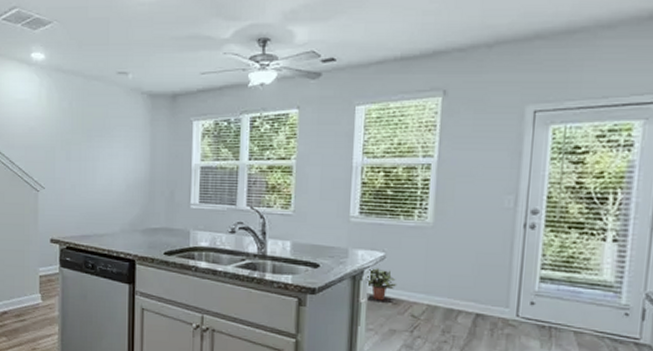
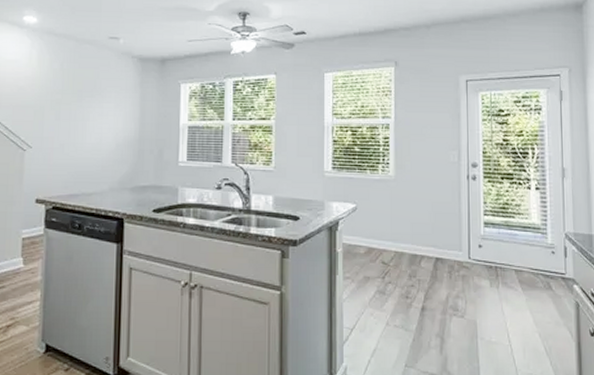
potted plant: present [366,268,397,301] -> none [341,219,368,250]

